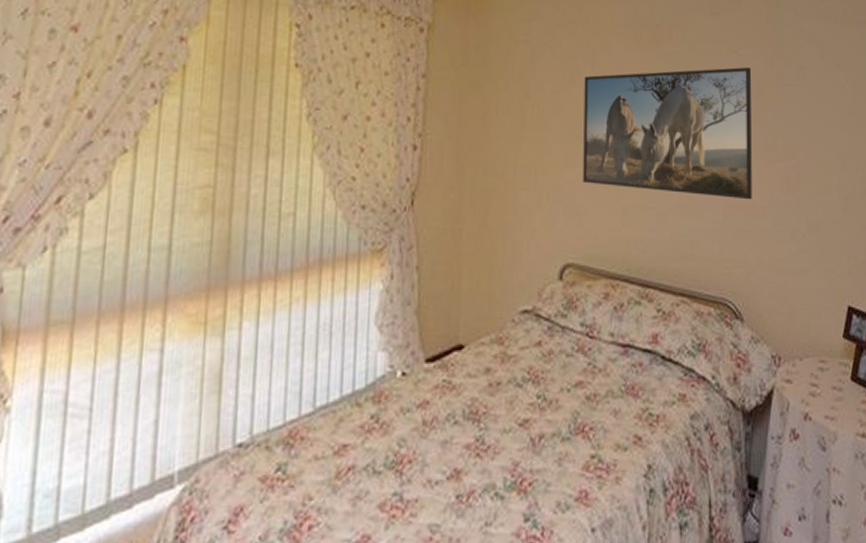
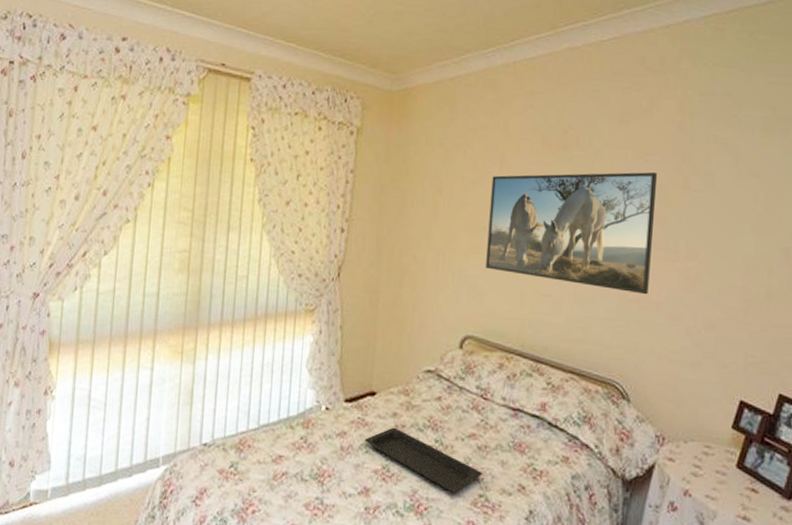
serving tray: none [452,386,593,457] -> present [364,427,482,492]

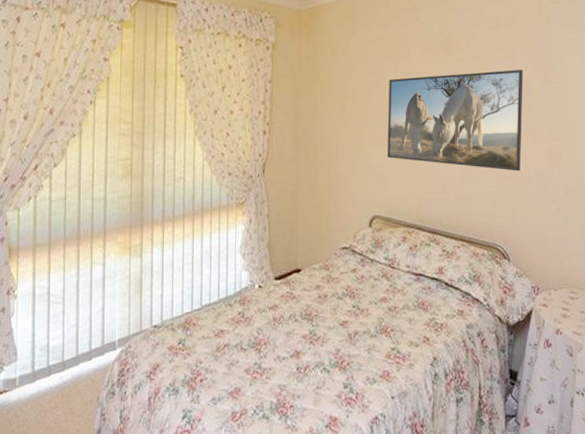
serving tray: present [364,427,482,492] -> none [293,298,393,347]

